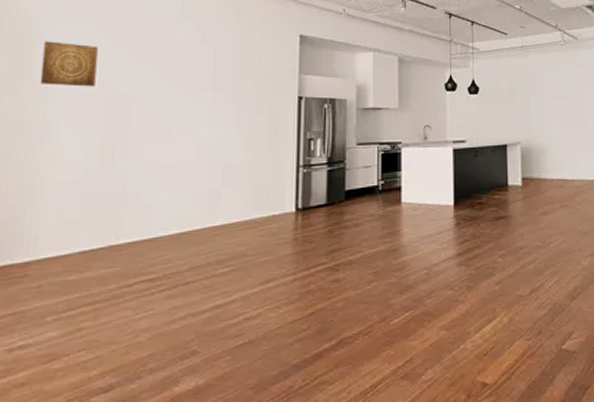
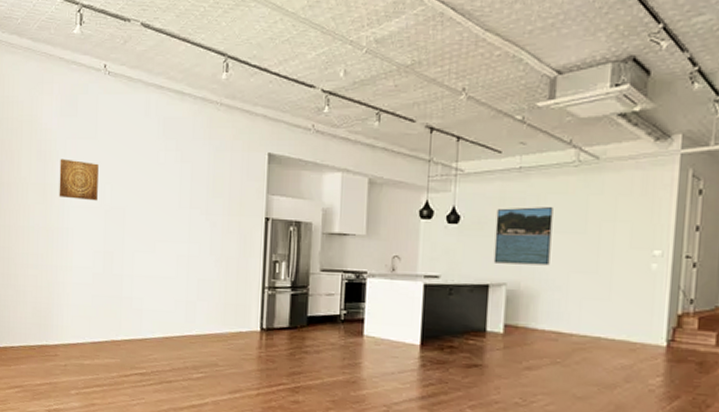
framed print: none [507,78,551,126] -> present [493,207,553,266]

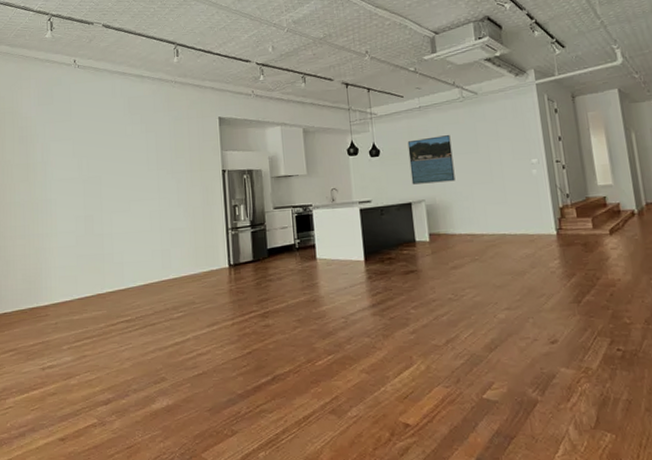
wall art: present [59,158,99,201] -> none [40,140,76,174]

